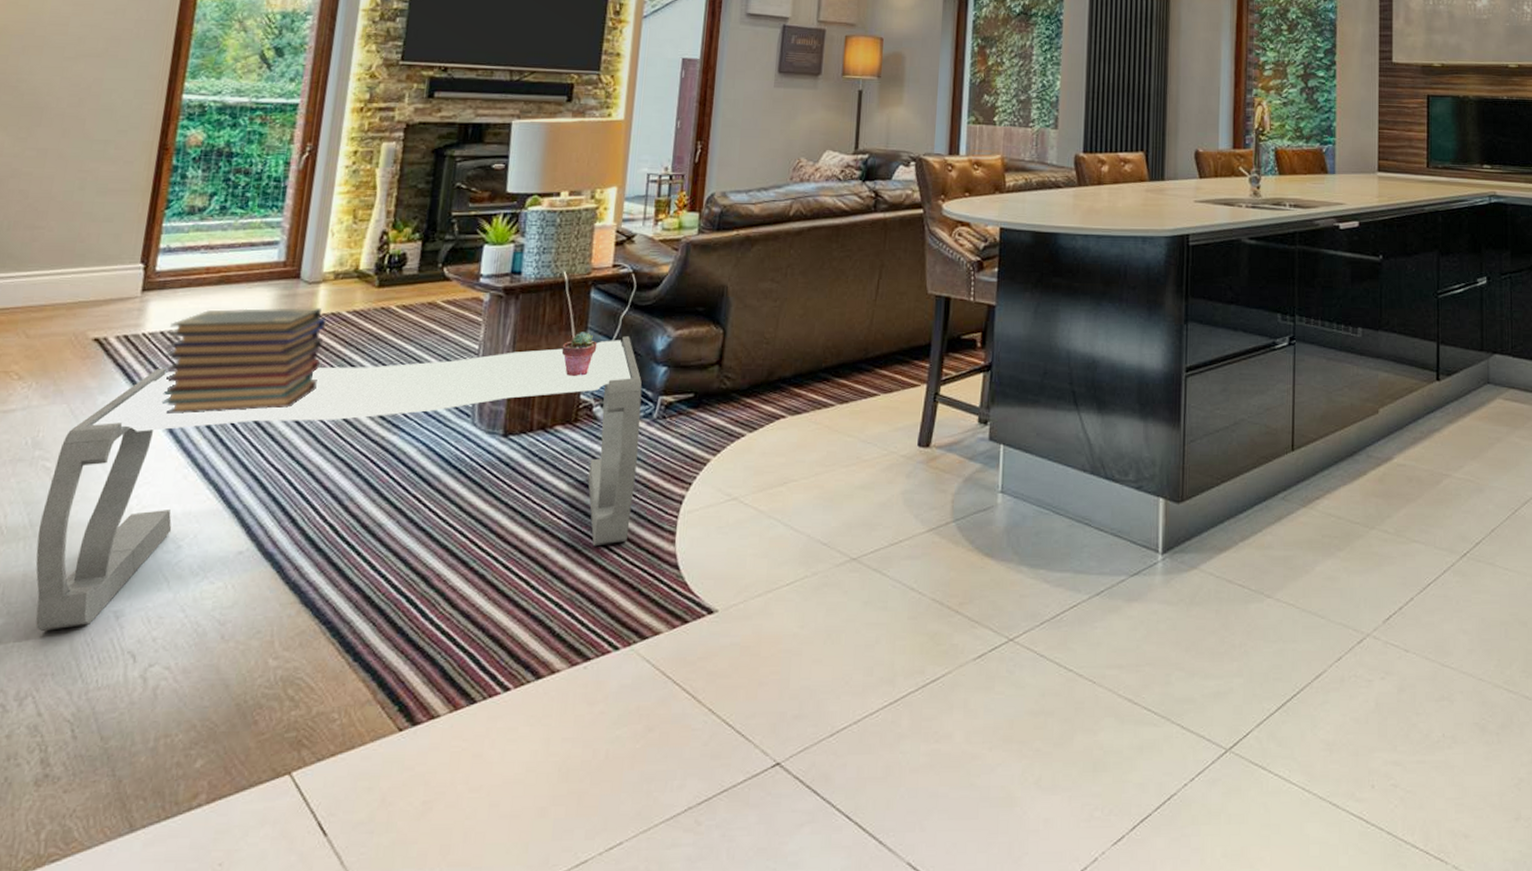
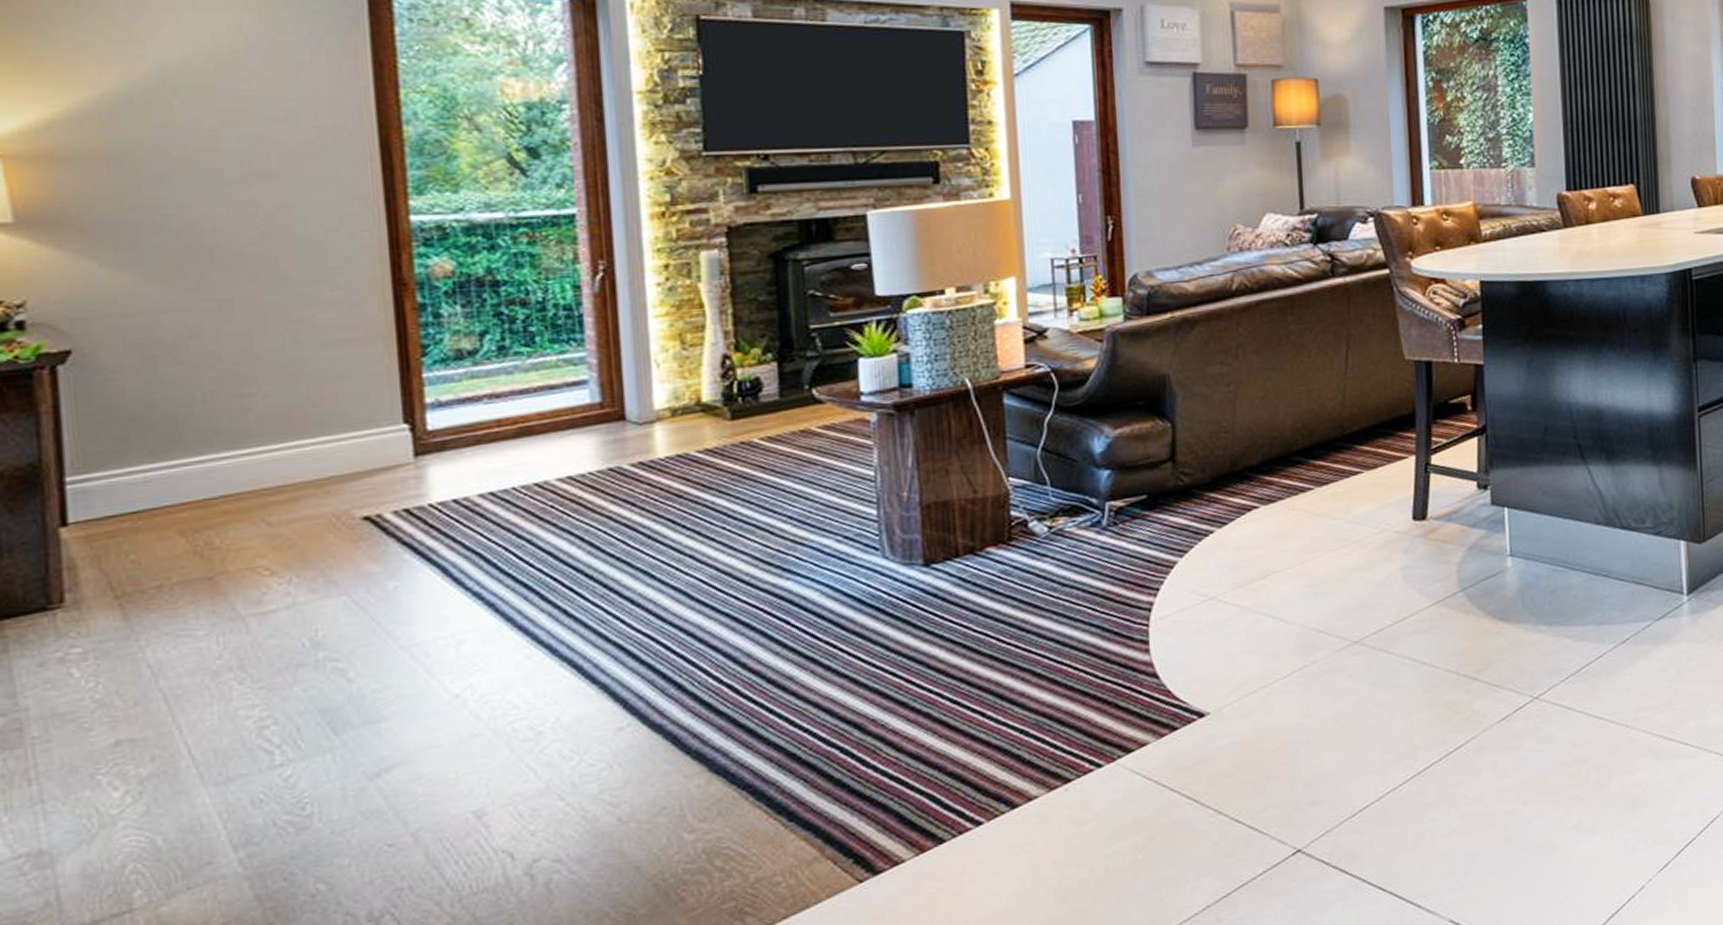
coffee table: present [35,336,642,632] -> none [347,442,1094,846]
book stack: present [161,307,326,415] -> none [464,451,676,592]
potted succulent: present [561,332,598,377] -> none [978,442,1022,494]

